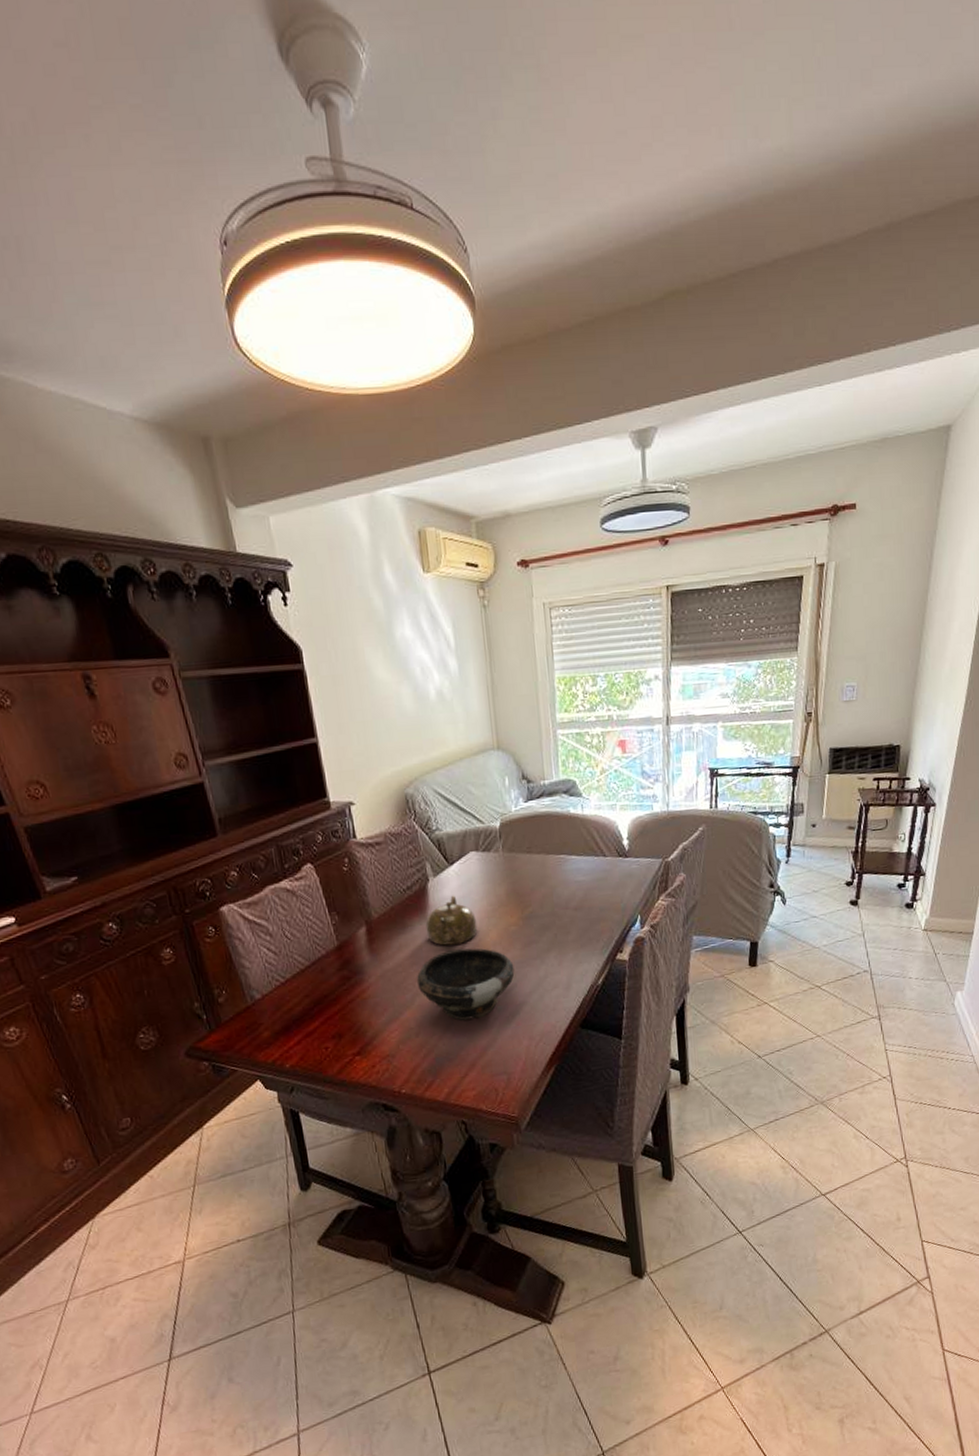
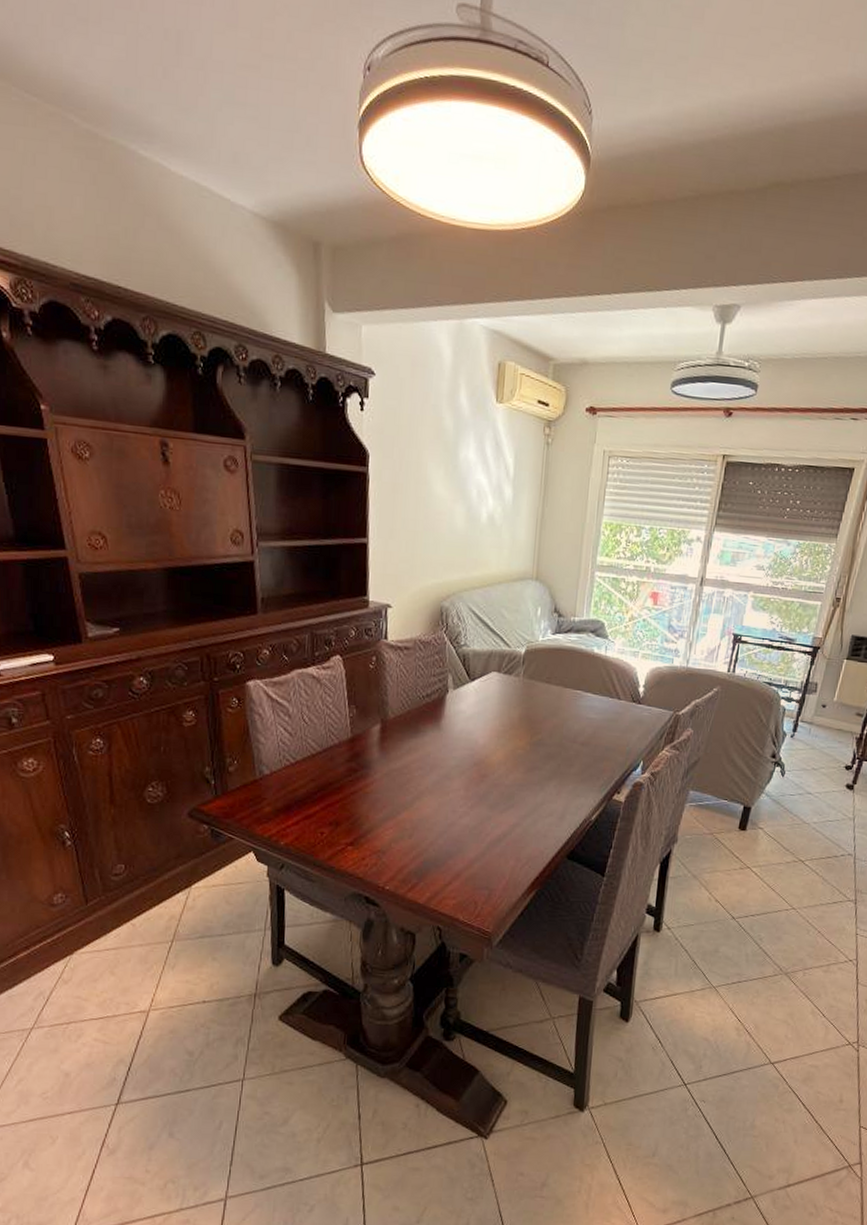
bowl: present [416,948,515,1020] -> none [419,762,514,831]
teapot: present [425,895,477,946] -> none [437,710,487,757]

